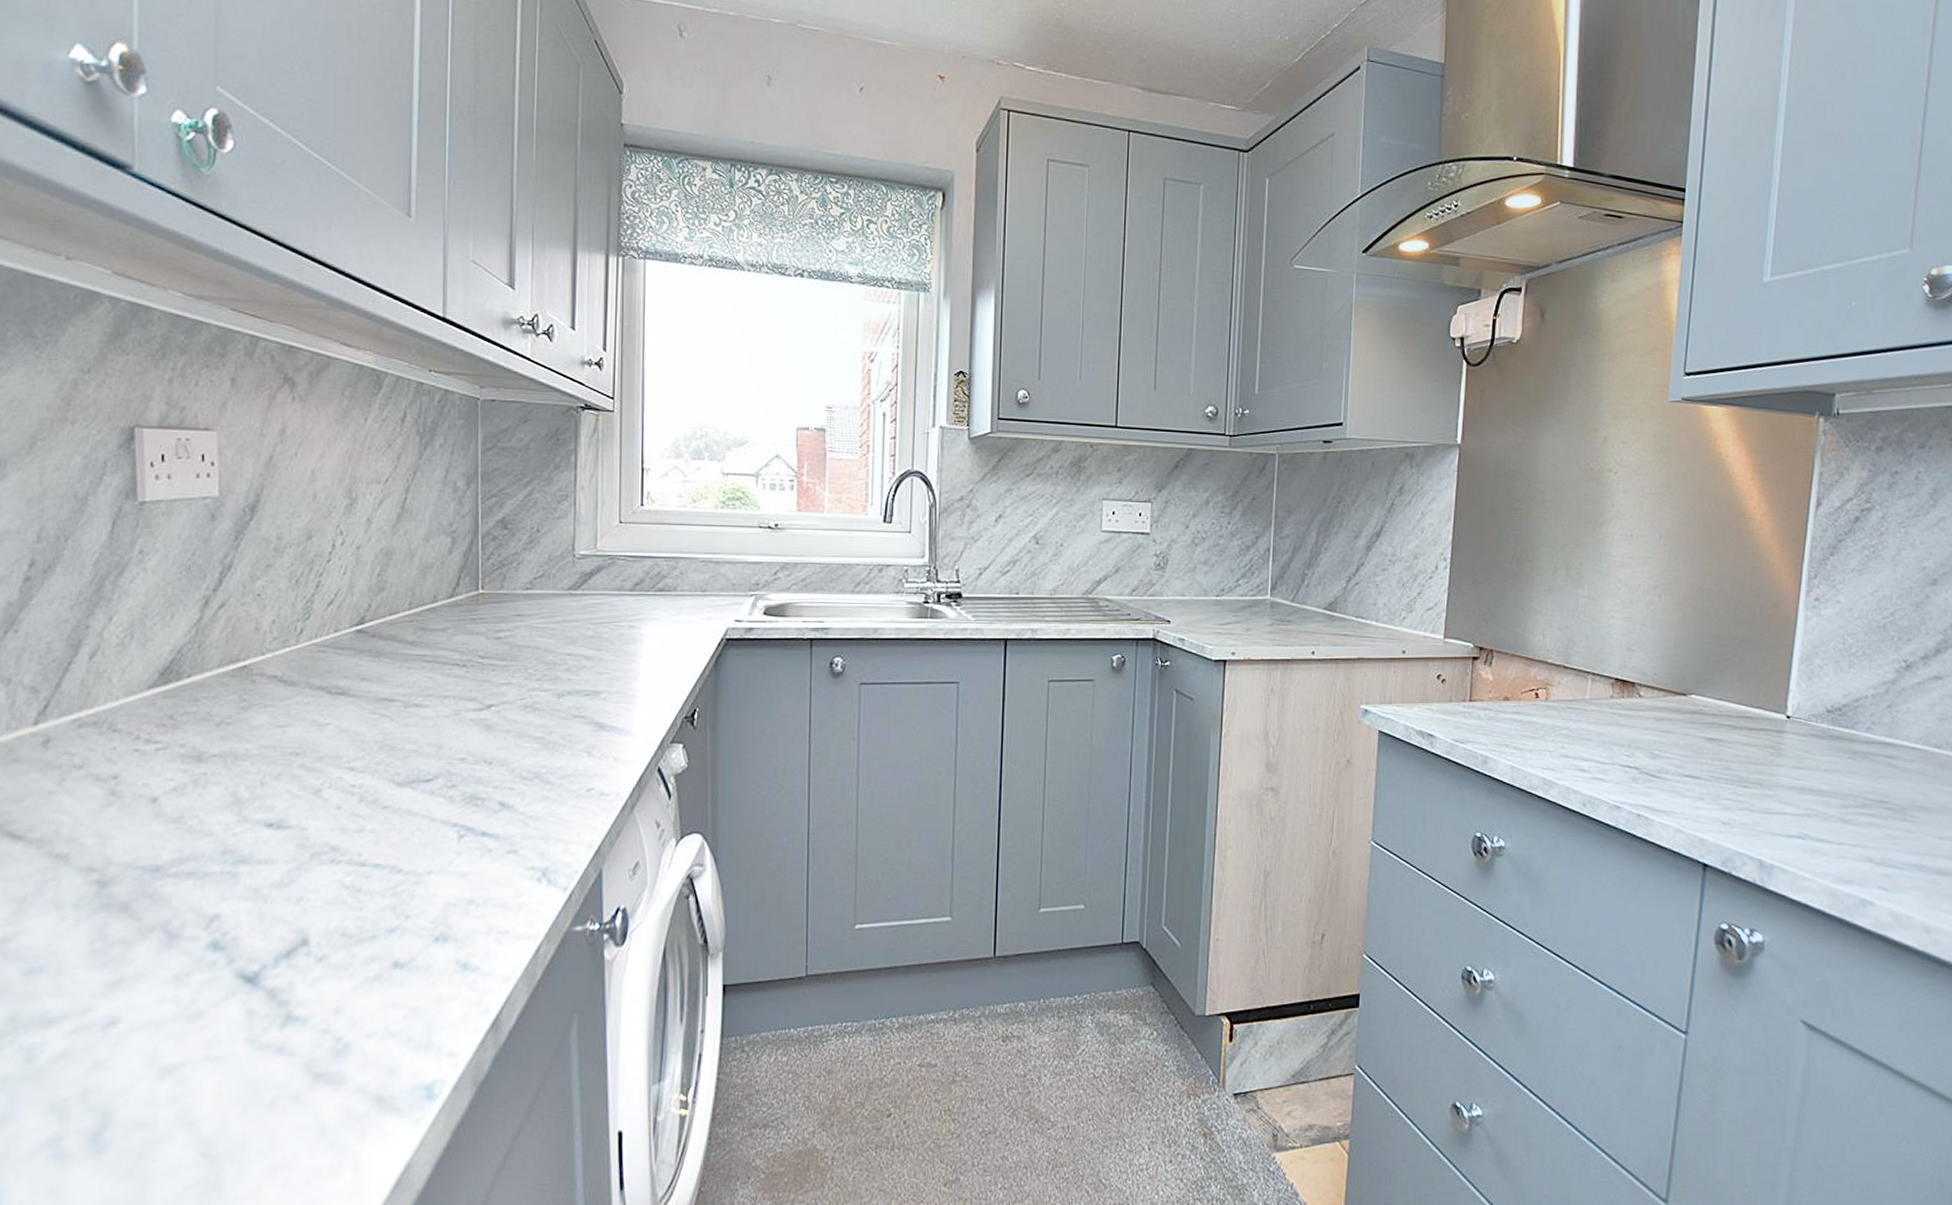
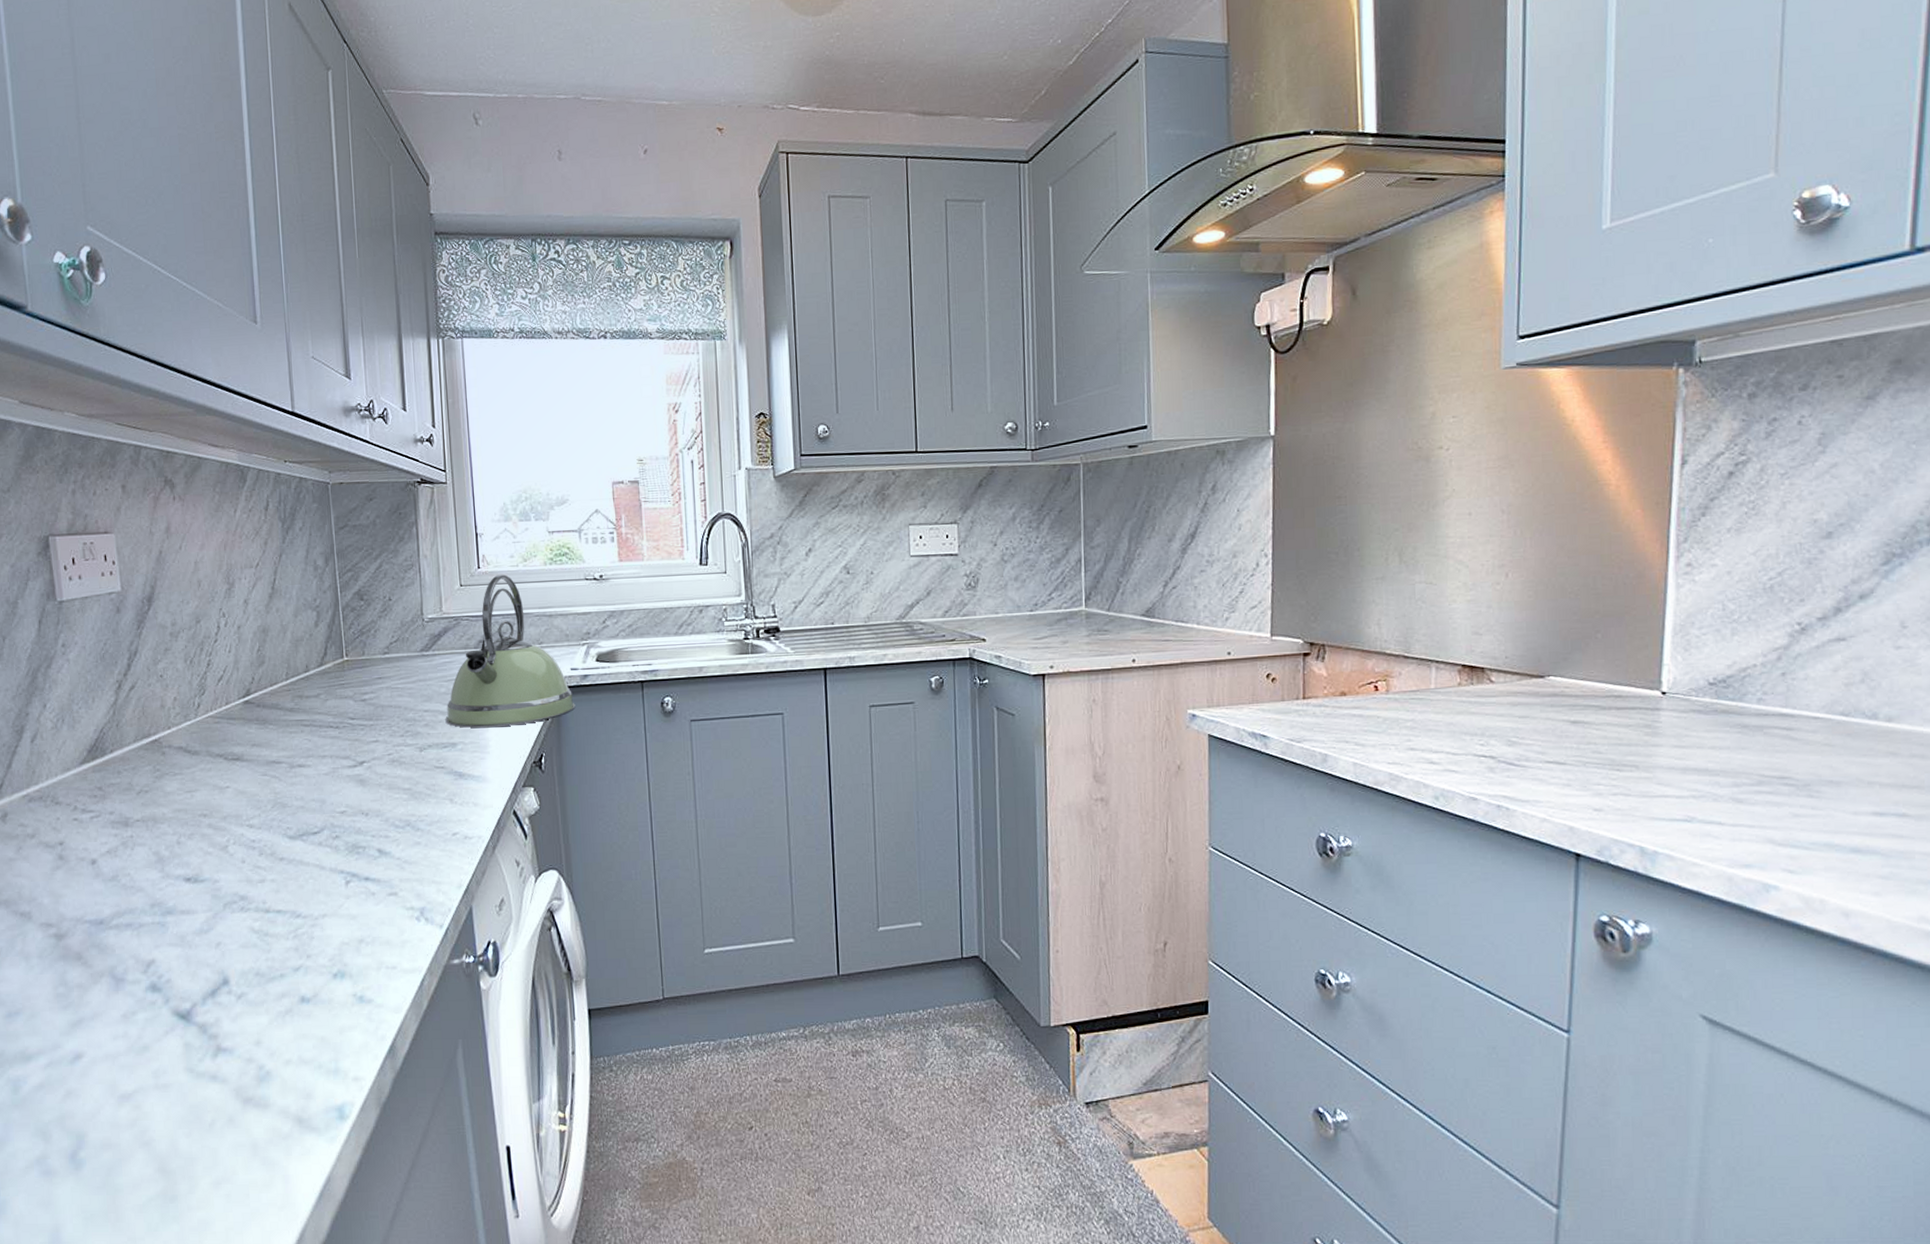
kettle: none [590,514,737,678] -> present [445,574,576,728]

